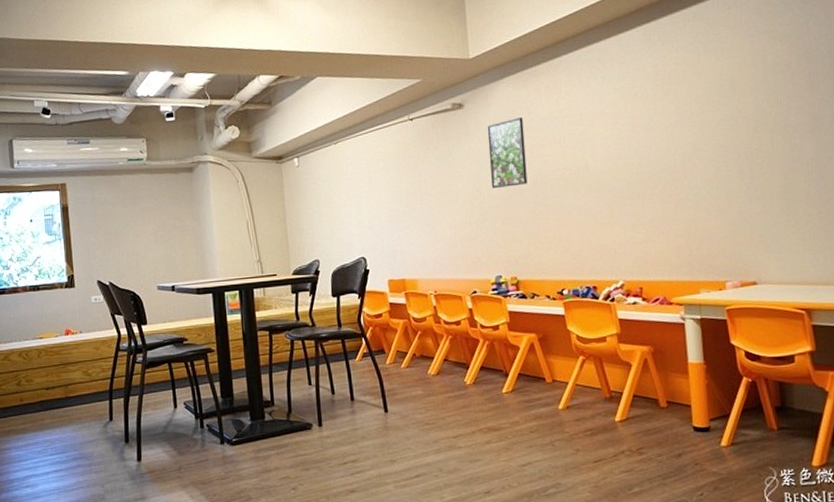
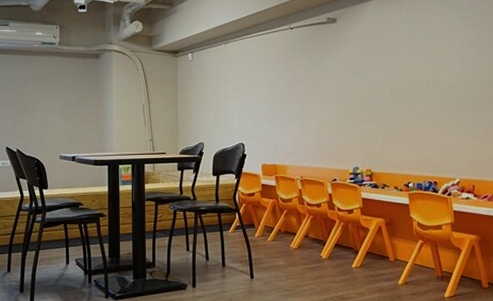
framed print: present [487,117,528,188] -> none [355,34,386,92]

